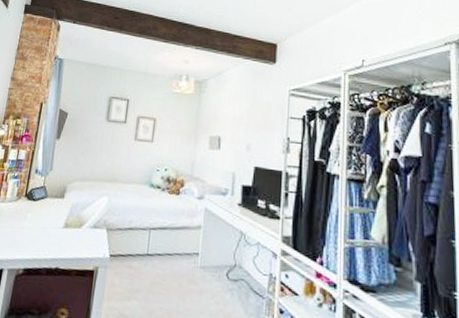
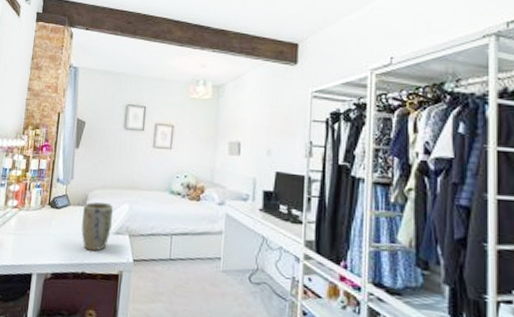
plant pot: none [57,194,92,246] -> present [81,202,113,251]

